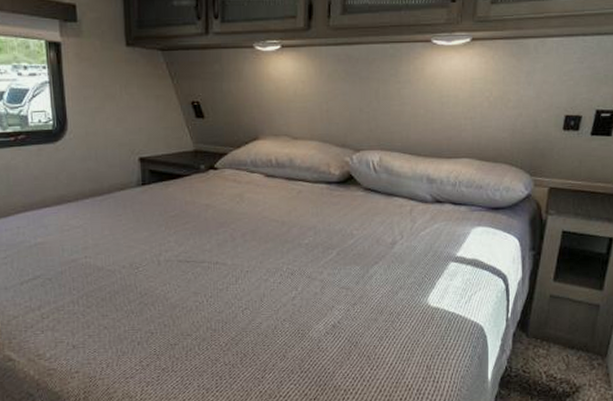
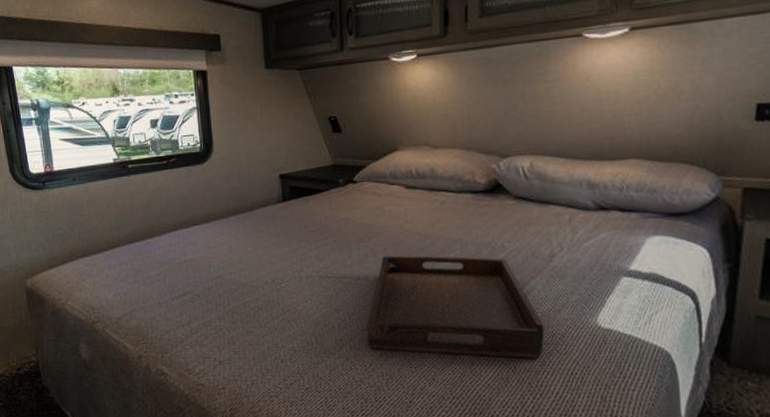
serving tray: none [224,241,384,335] -> present [367,255,545,360]

